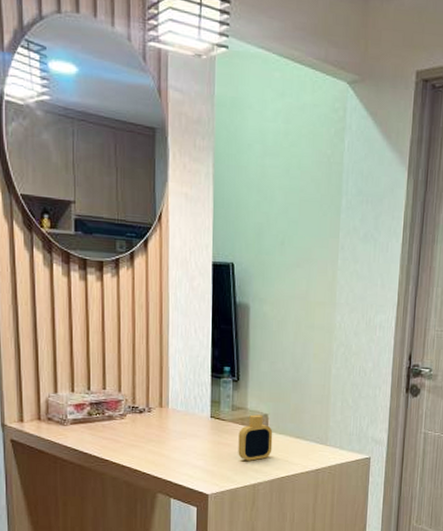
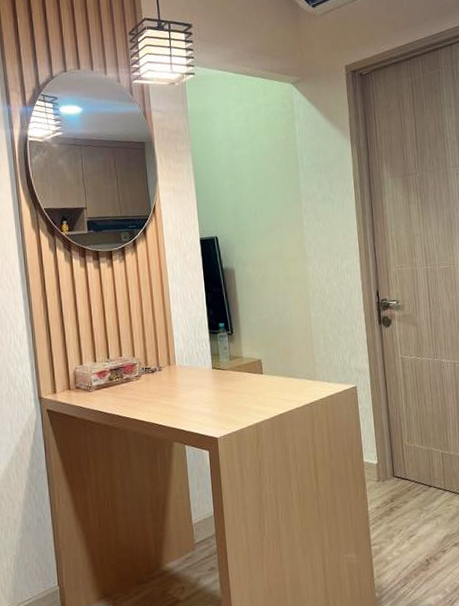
perfume bottle: present [238,414,273,461] -> none [238,360,269,403]

